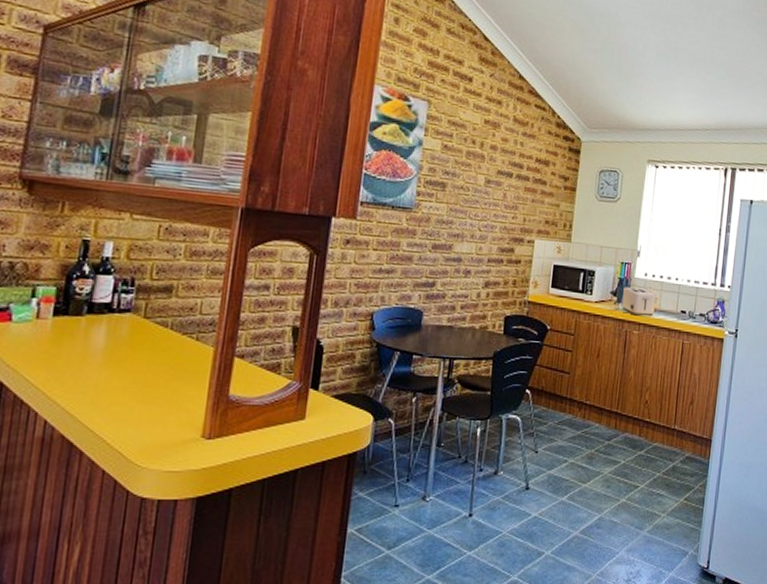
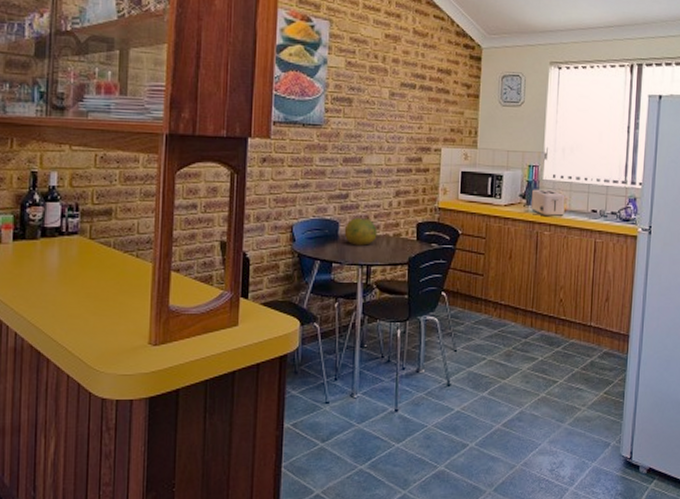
fruit: none [427,308,463,338] -> present [344,218,377,246]

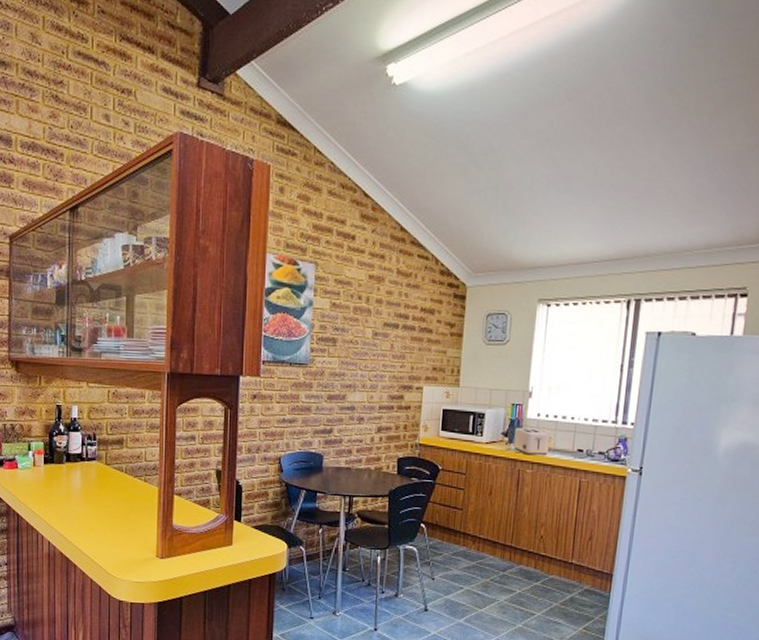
fruit: present [344,218,377,246] -> none [328,452,359,478]

